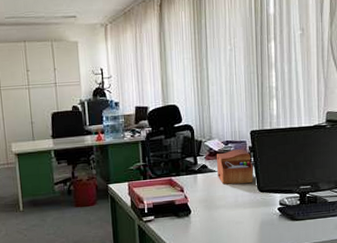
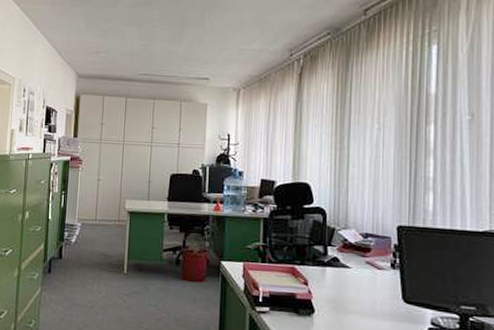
sewing box: present [217,148,254,185] -> none [352,244,399,290]

